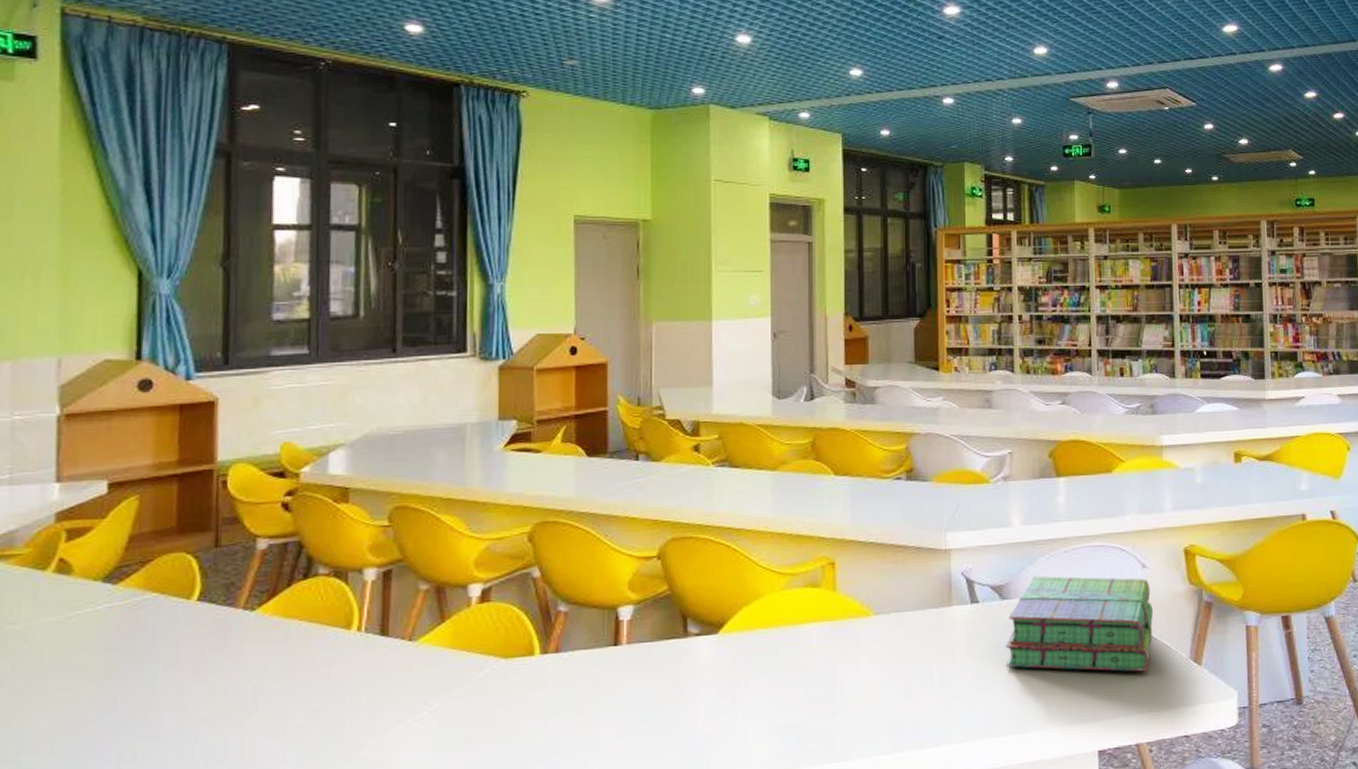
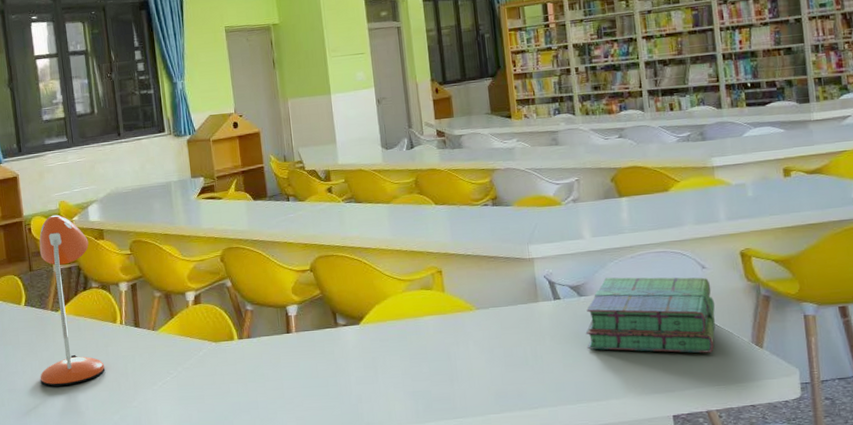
desk lamp: none [207,462,323,729] -> present [39,215,105,387]

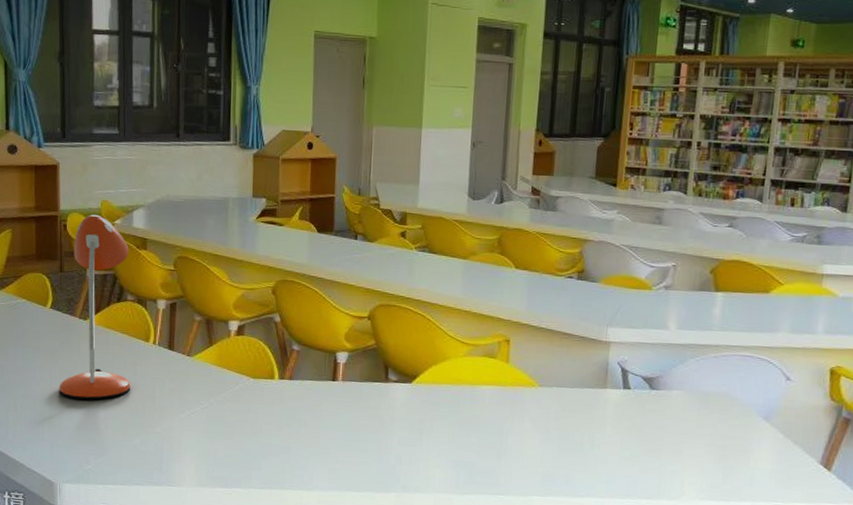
stack of books: present [585,277,716,354] -> none [648,373,792,468]

